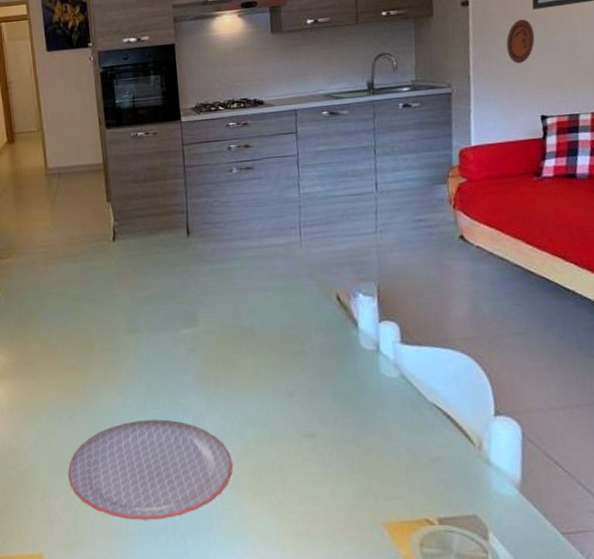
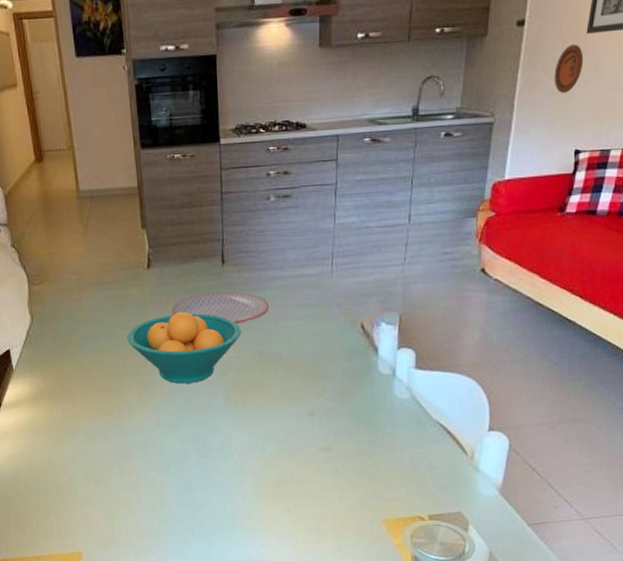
plate: present [67,419,233,520] -> none [103,437,255,522]
fruit bowl: none [93,283,210,360] -> present [127,311,241,384]
plate: none [137,263,238,297] -> present [171,291,270,324]

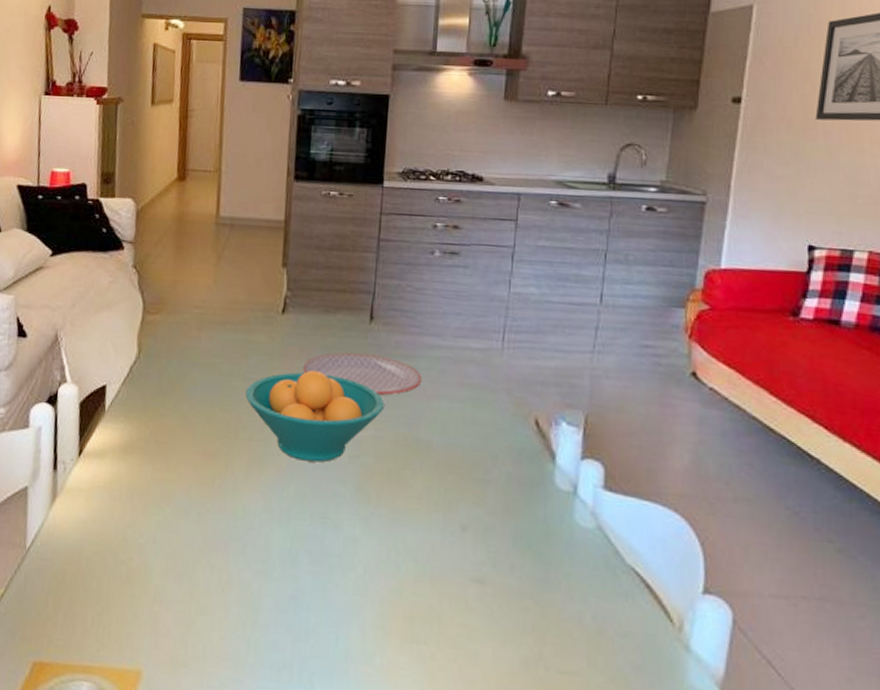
decorative plate: present [554,44,584,93] -> none [778,129,814,180]

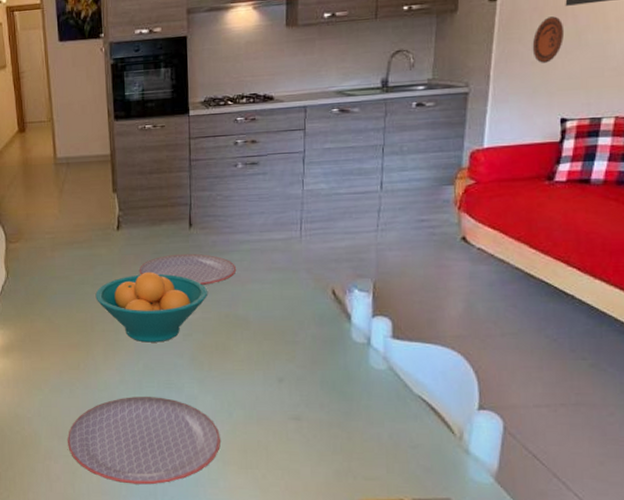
plate: none [185,530,382,653] -> present [67,397,221,485]
decorative plate: none [778,129,814,180] -> present [532,16,565,63]

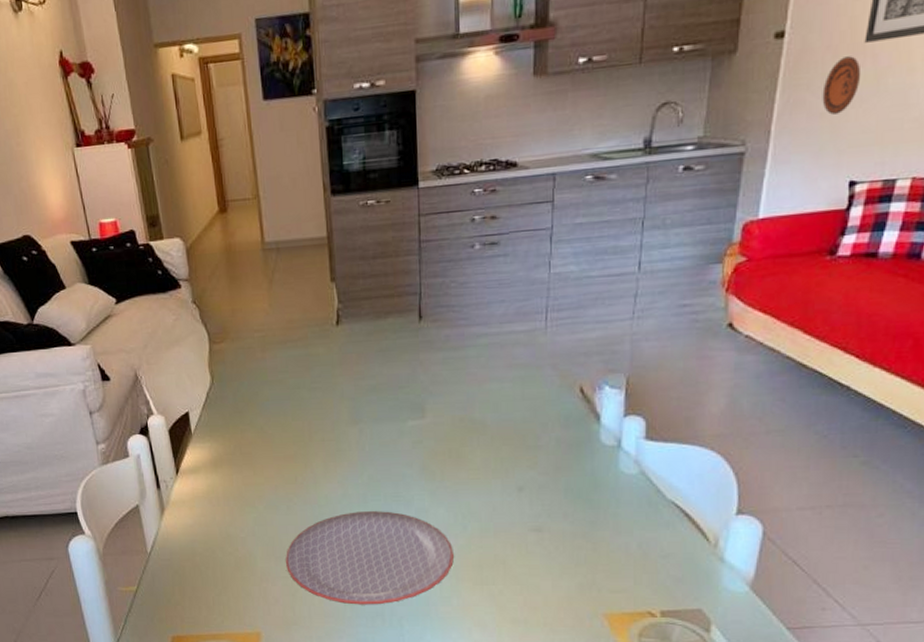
fruit bowl: present [95,271,207,343] -> none [313,372,440,452]
plate: present [139,253,237,286] -> none [362,350,473,387]

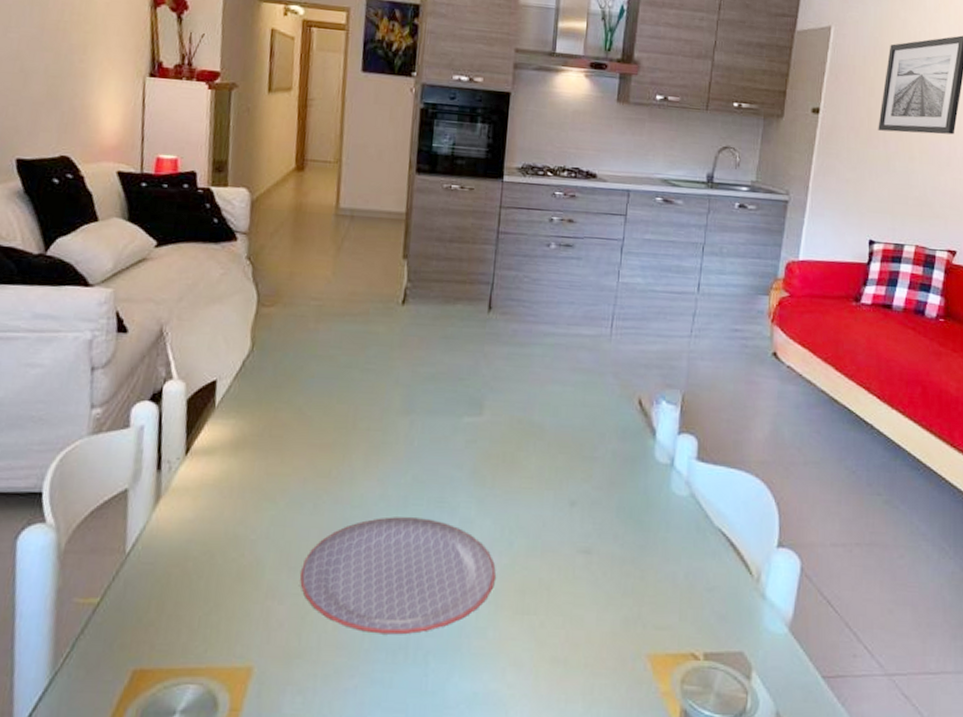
decorative plate: present [822,56,861,115] -> none [848,138,876,183]

